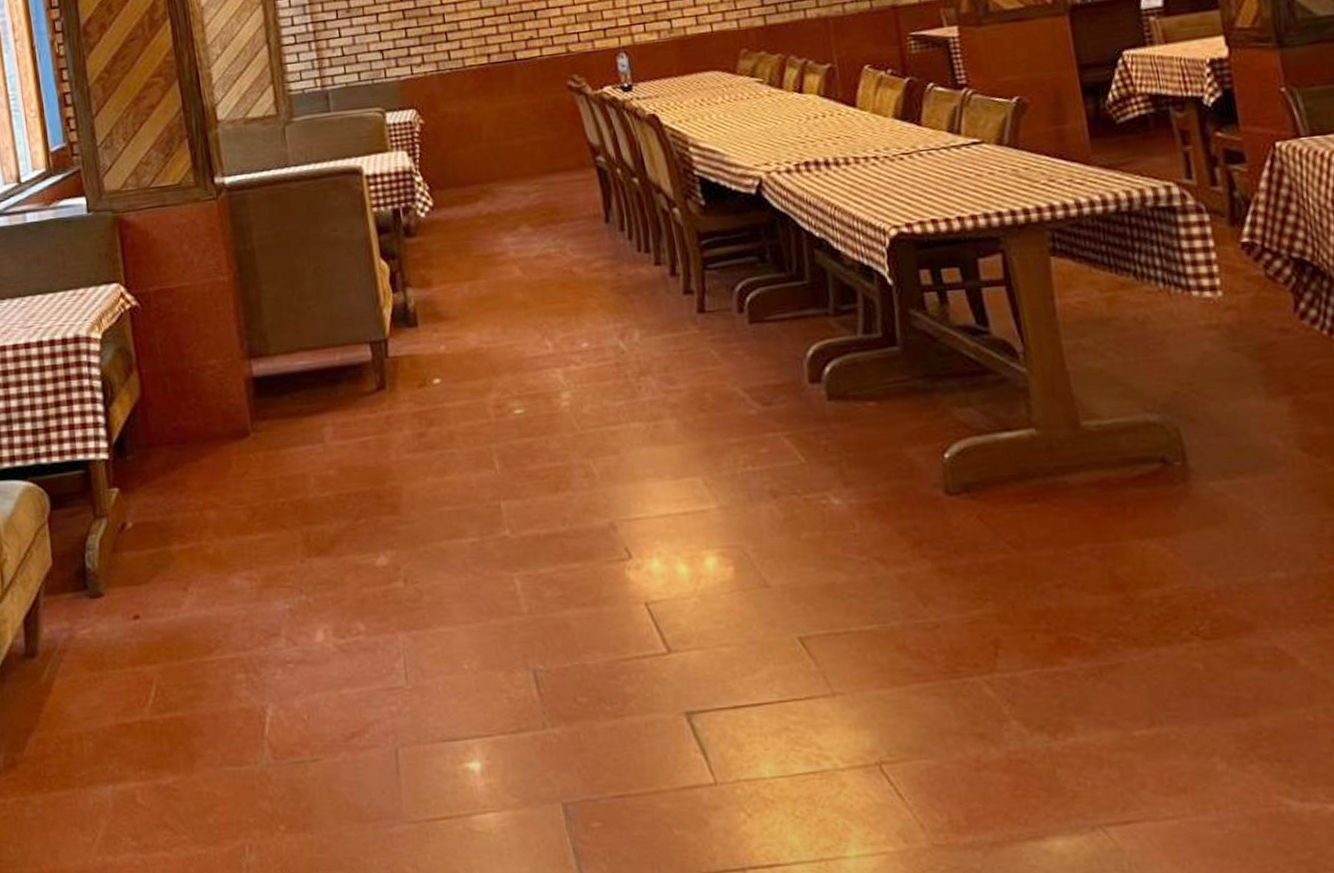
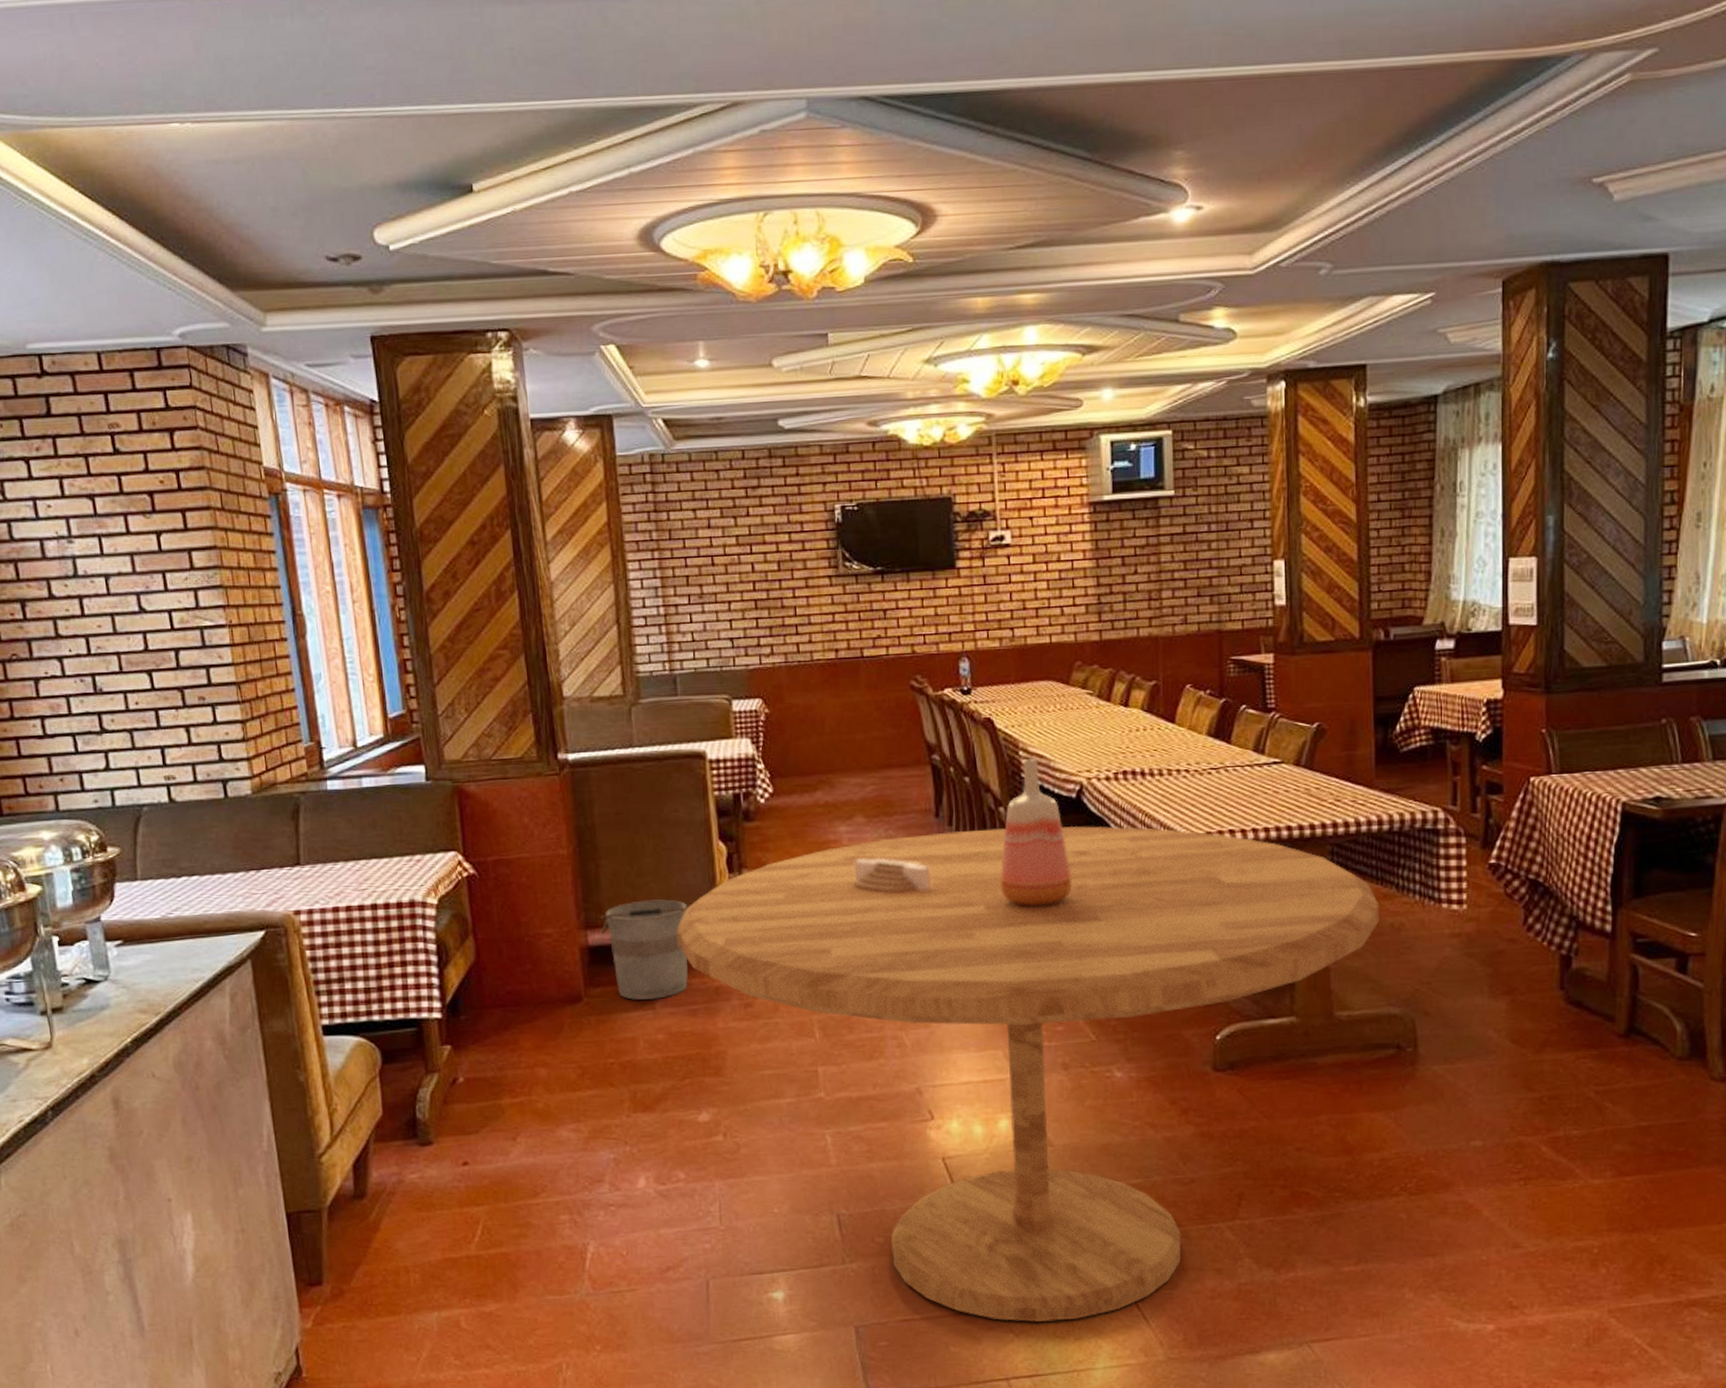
bucket: none [264,323,357,433] -> present [601,899,689,1000]
dining table: none [342,222,1120,800] -> present [676,825,1380,1323]
architectural model: none [522,270,607,308] -> present [853,859,931,894]
vase: none [681,154,762,315] -> present [1000,759,1072,906]

